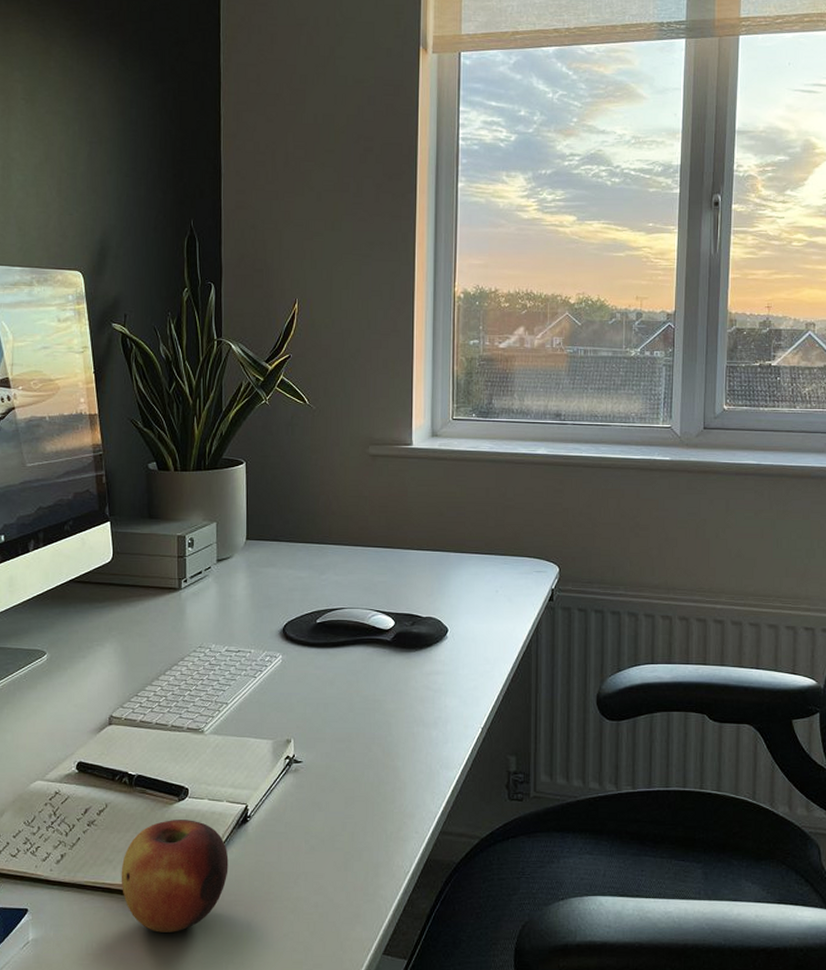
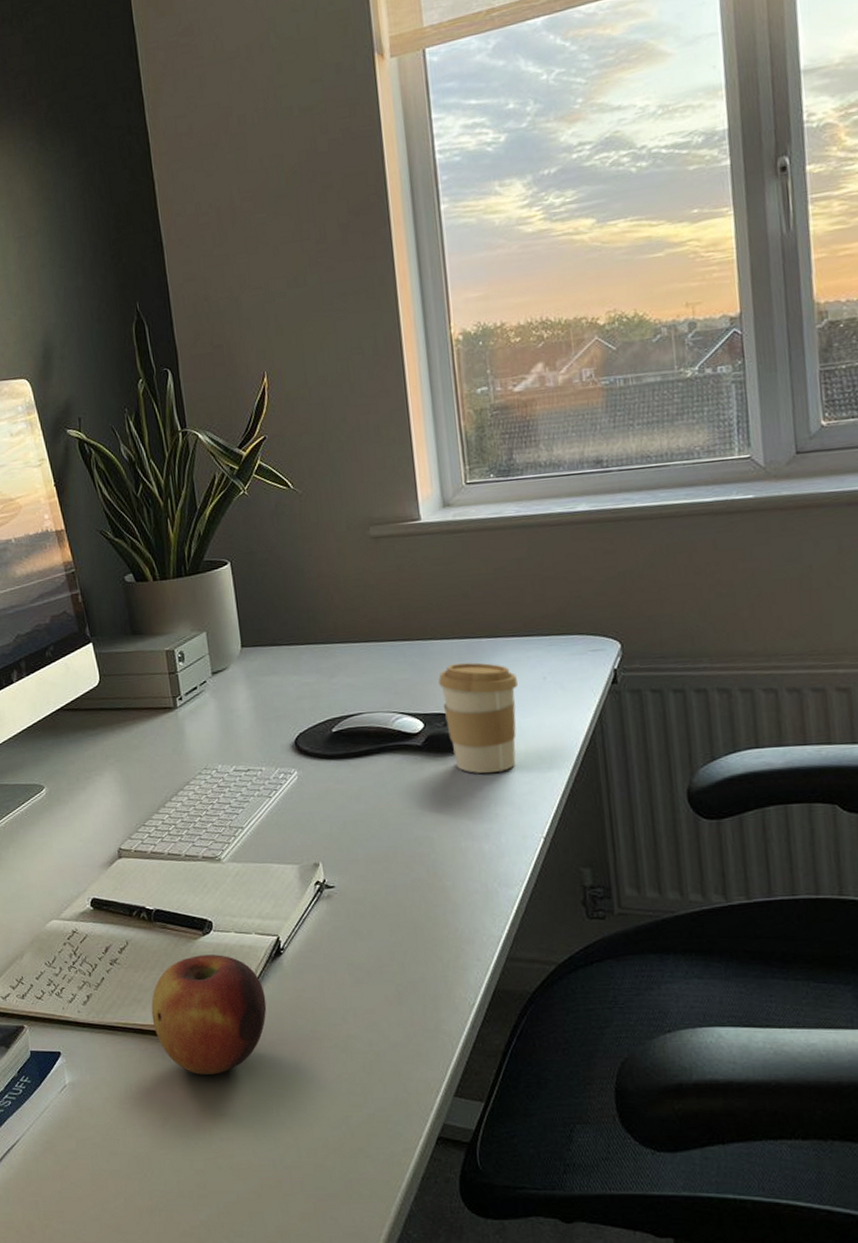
coffee cup: none [410,572,476,670] -> present [437,662,519,774]

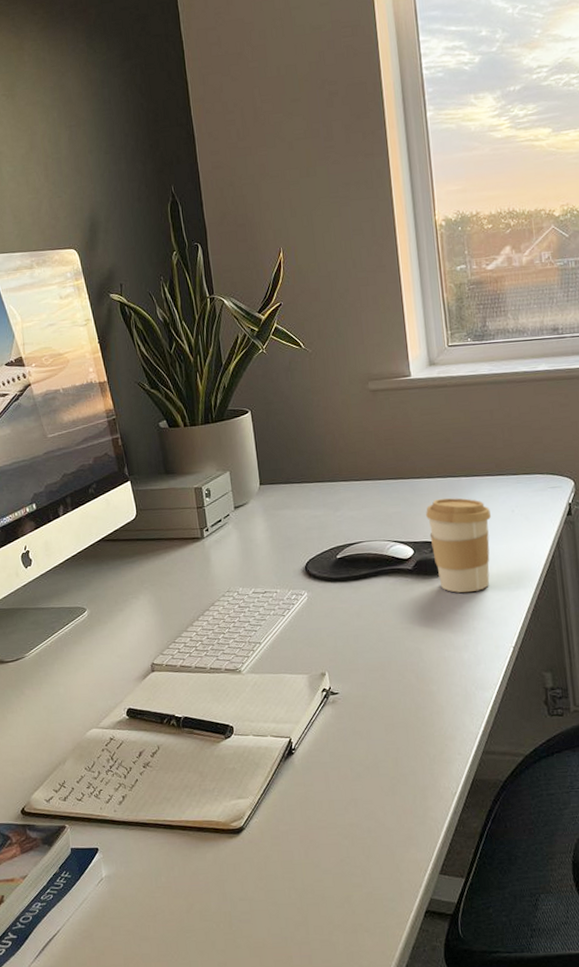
apple: present [151,954,267,1075] -> none [179,756,280,864]

